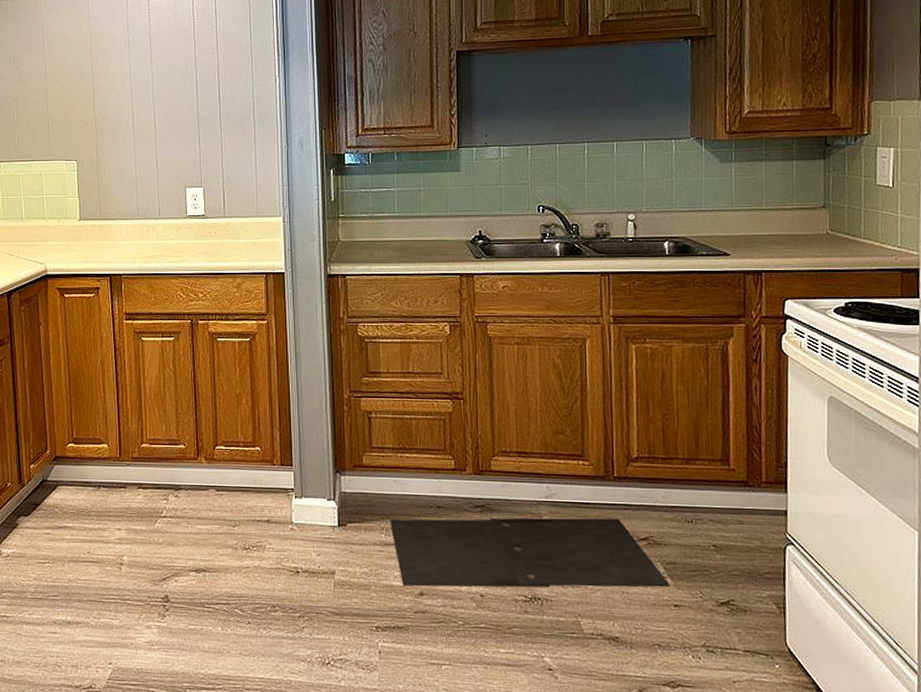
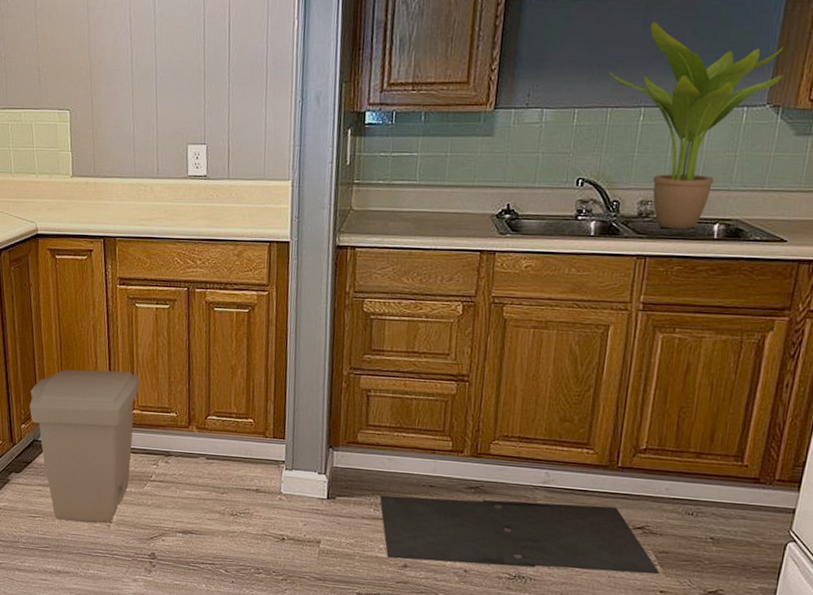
trash can: none [39,405,148,566] -> present [30,369,140,523]
potted plant: none [552,72,700,248] -> present [608,22,784,230]

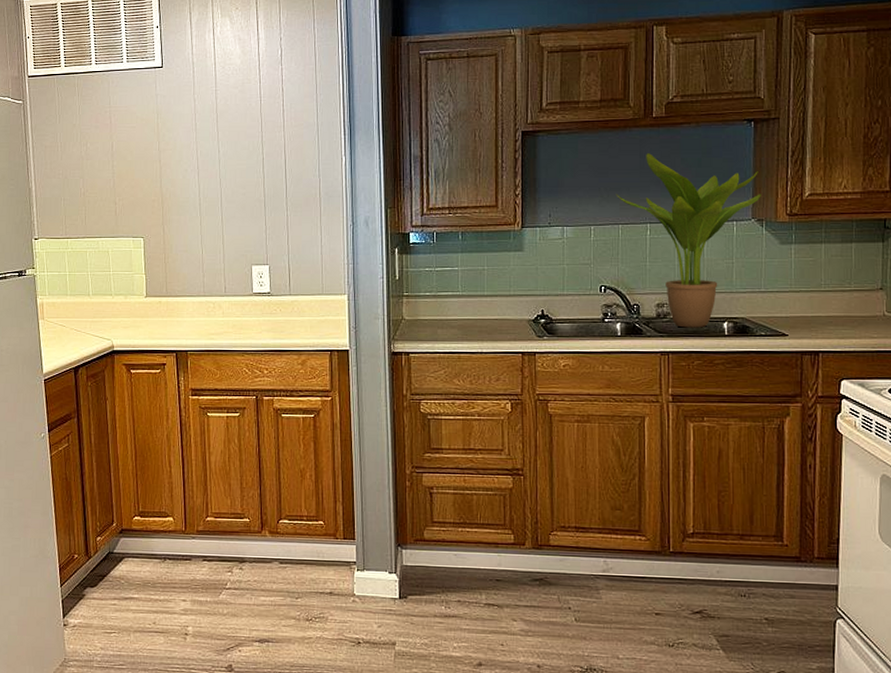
trash can: present [30,369,140,523] -> none [105,479,213,636]
door mat: present [380,495,660,575] -> none [450,591,723,659]

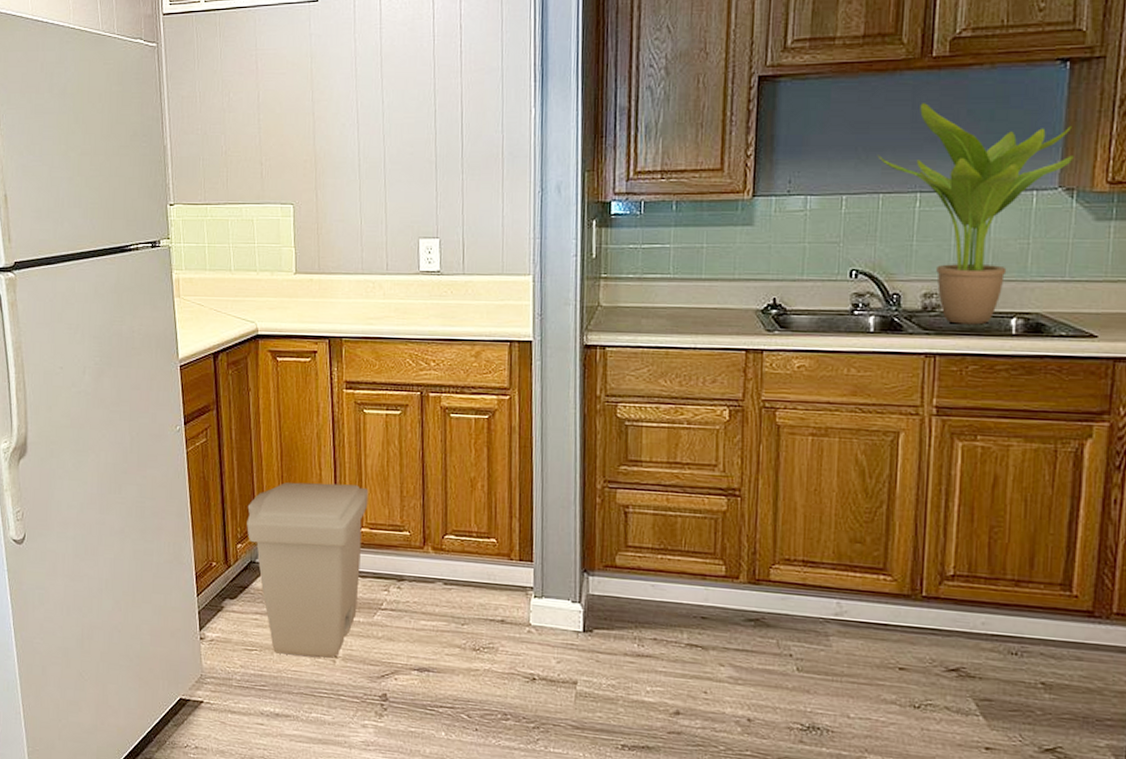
trash can: none [105,479,213,636] -> present [247,482,369,658]

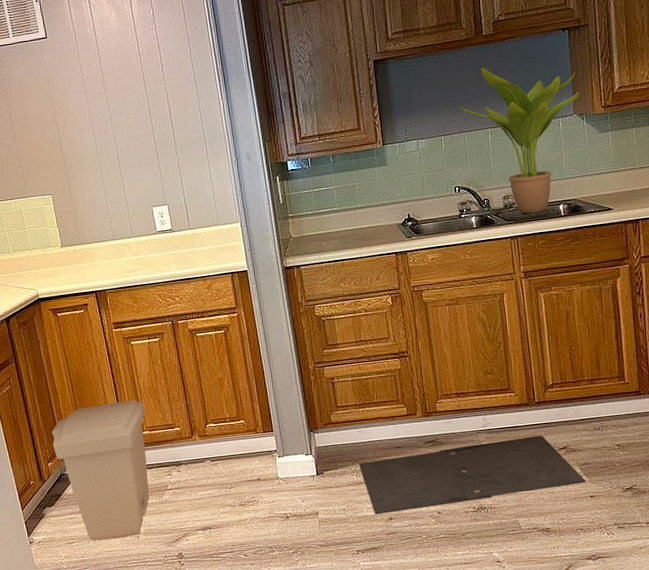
door mat: none [644,627,983,727] -> present [359,435,587,515]

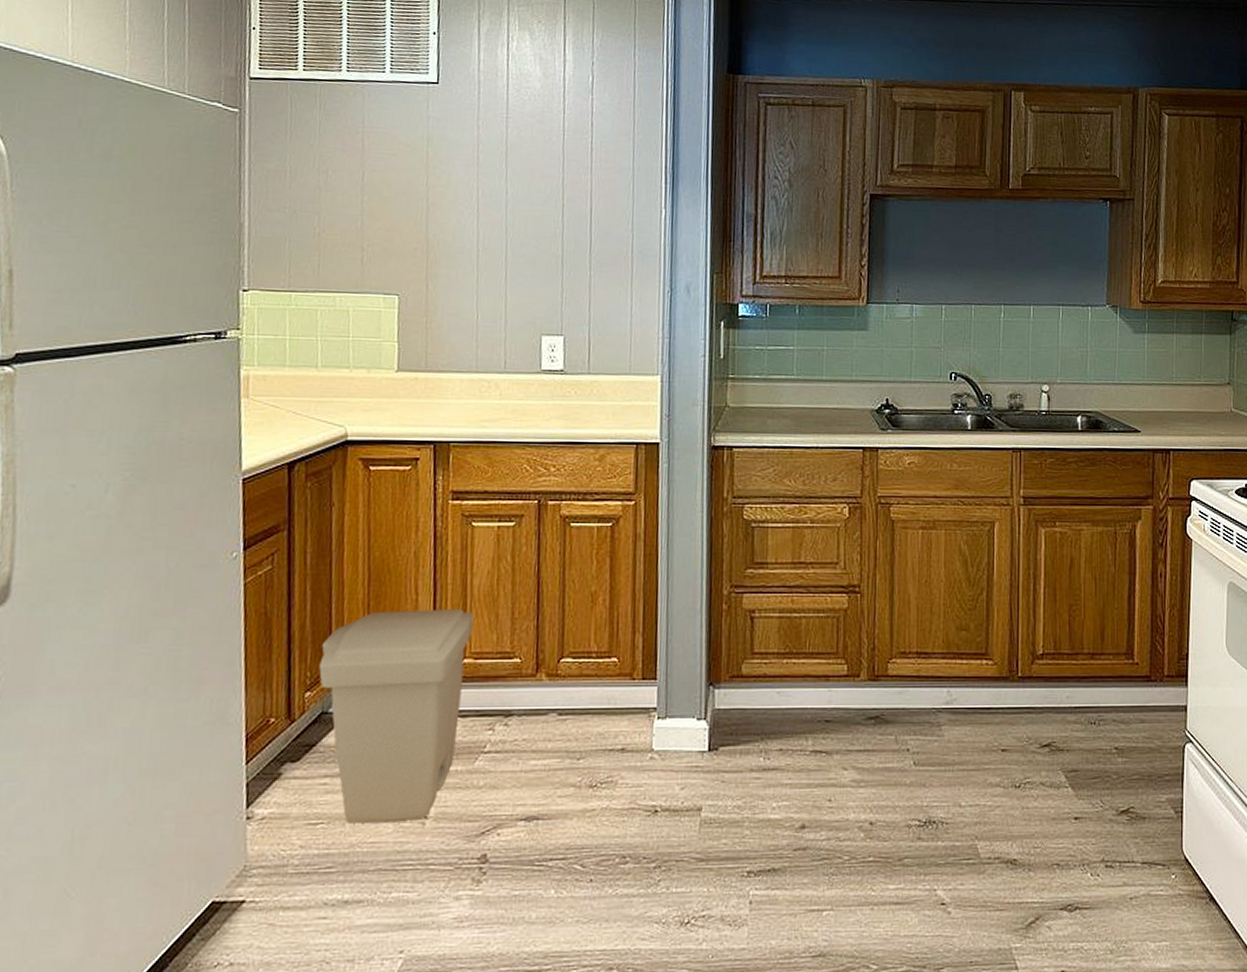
door mat: present [359,435,587,515] -> none [770,724,1072,819]
potted plant: present [459,67,580,214] -> none [969,228,1116,422]

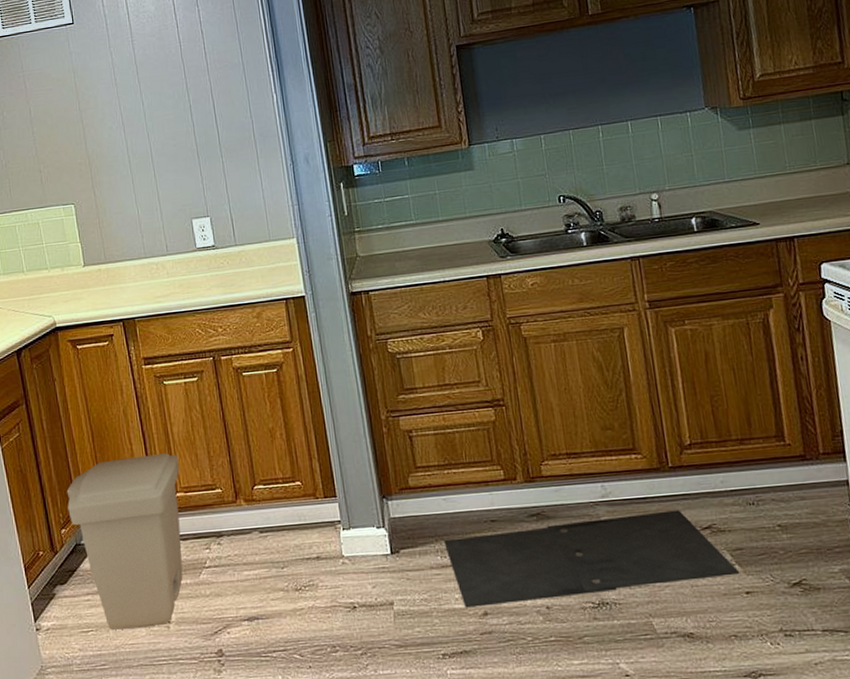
door mat: none [770,724,1072,819] -> present [444,510,740,608]

